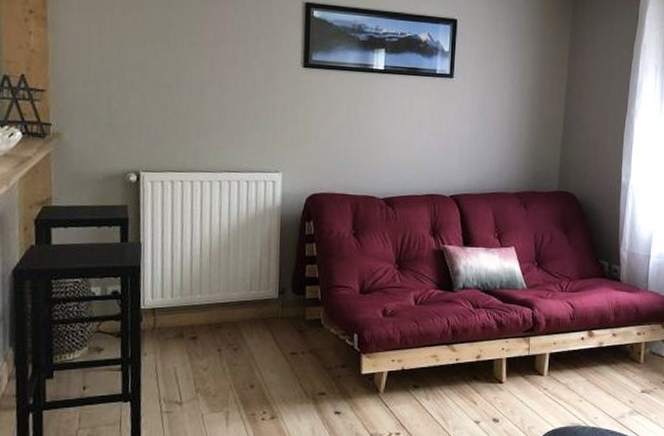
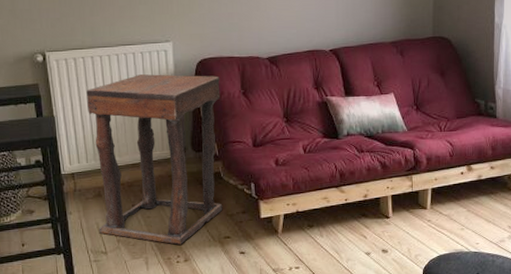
side table: none [176,205,330,399] -> present [86,74,223,245]

